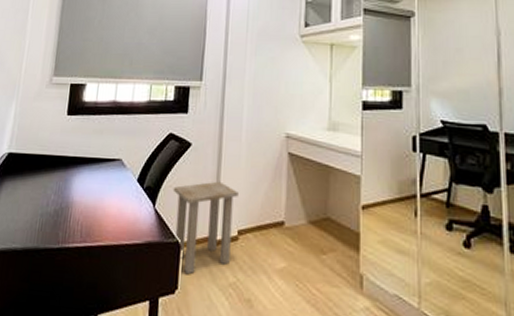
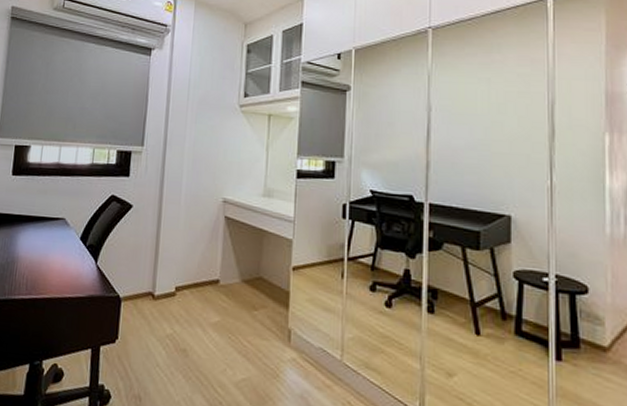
side table: present [173,181,238,275] -> none [114,241,177,326]

